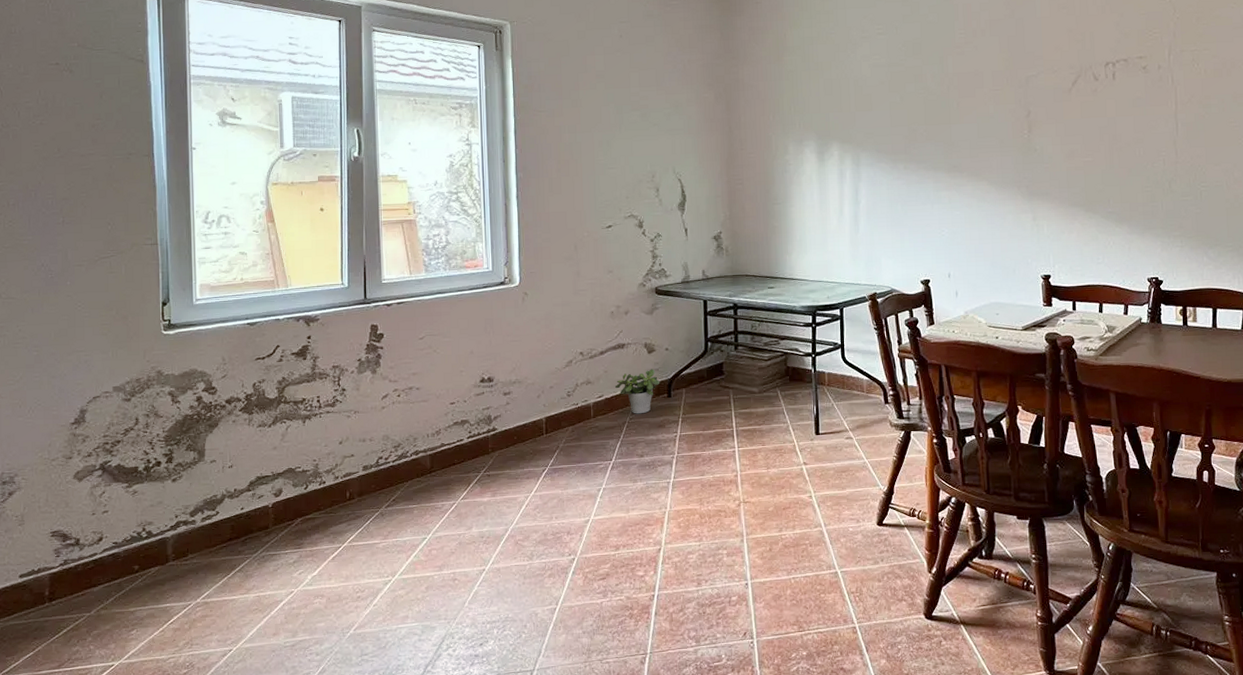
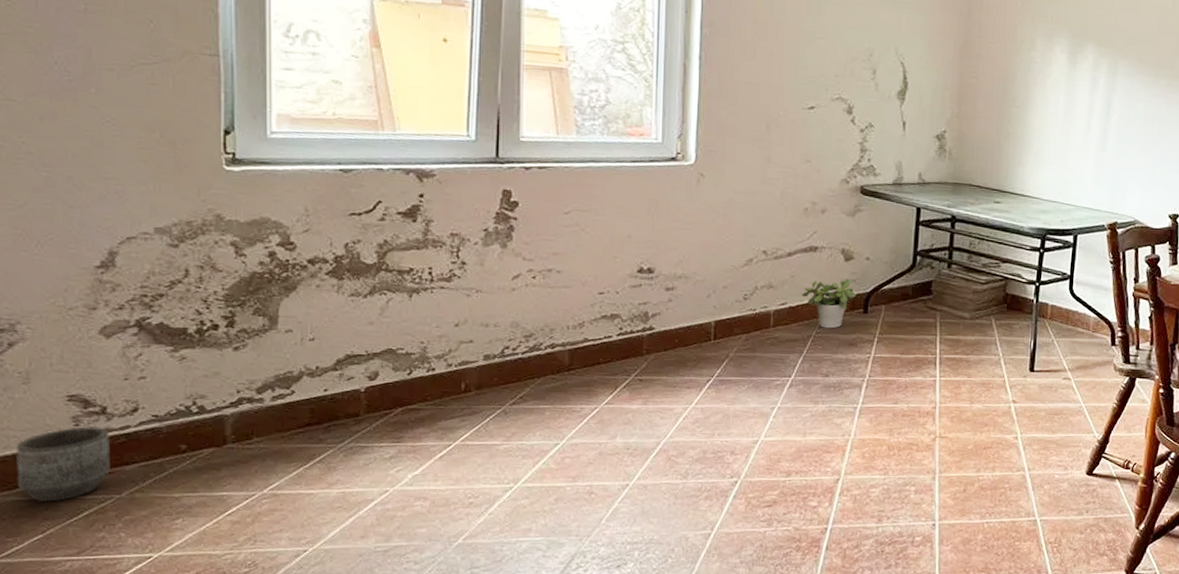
planter: none [14,556,82,624] -> present [16,426,110,503]

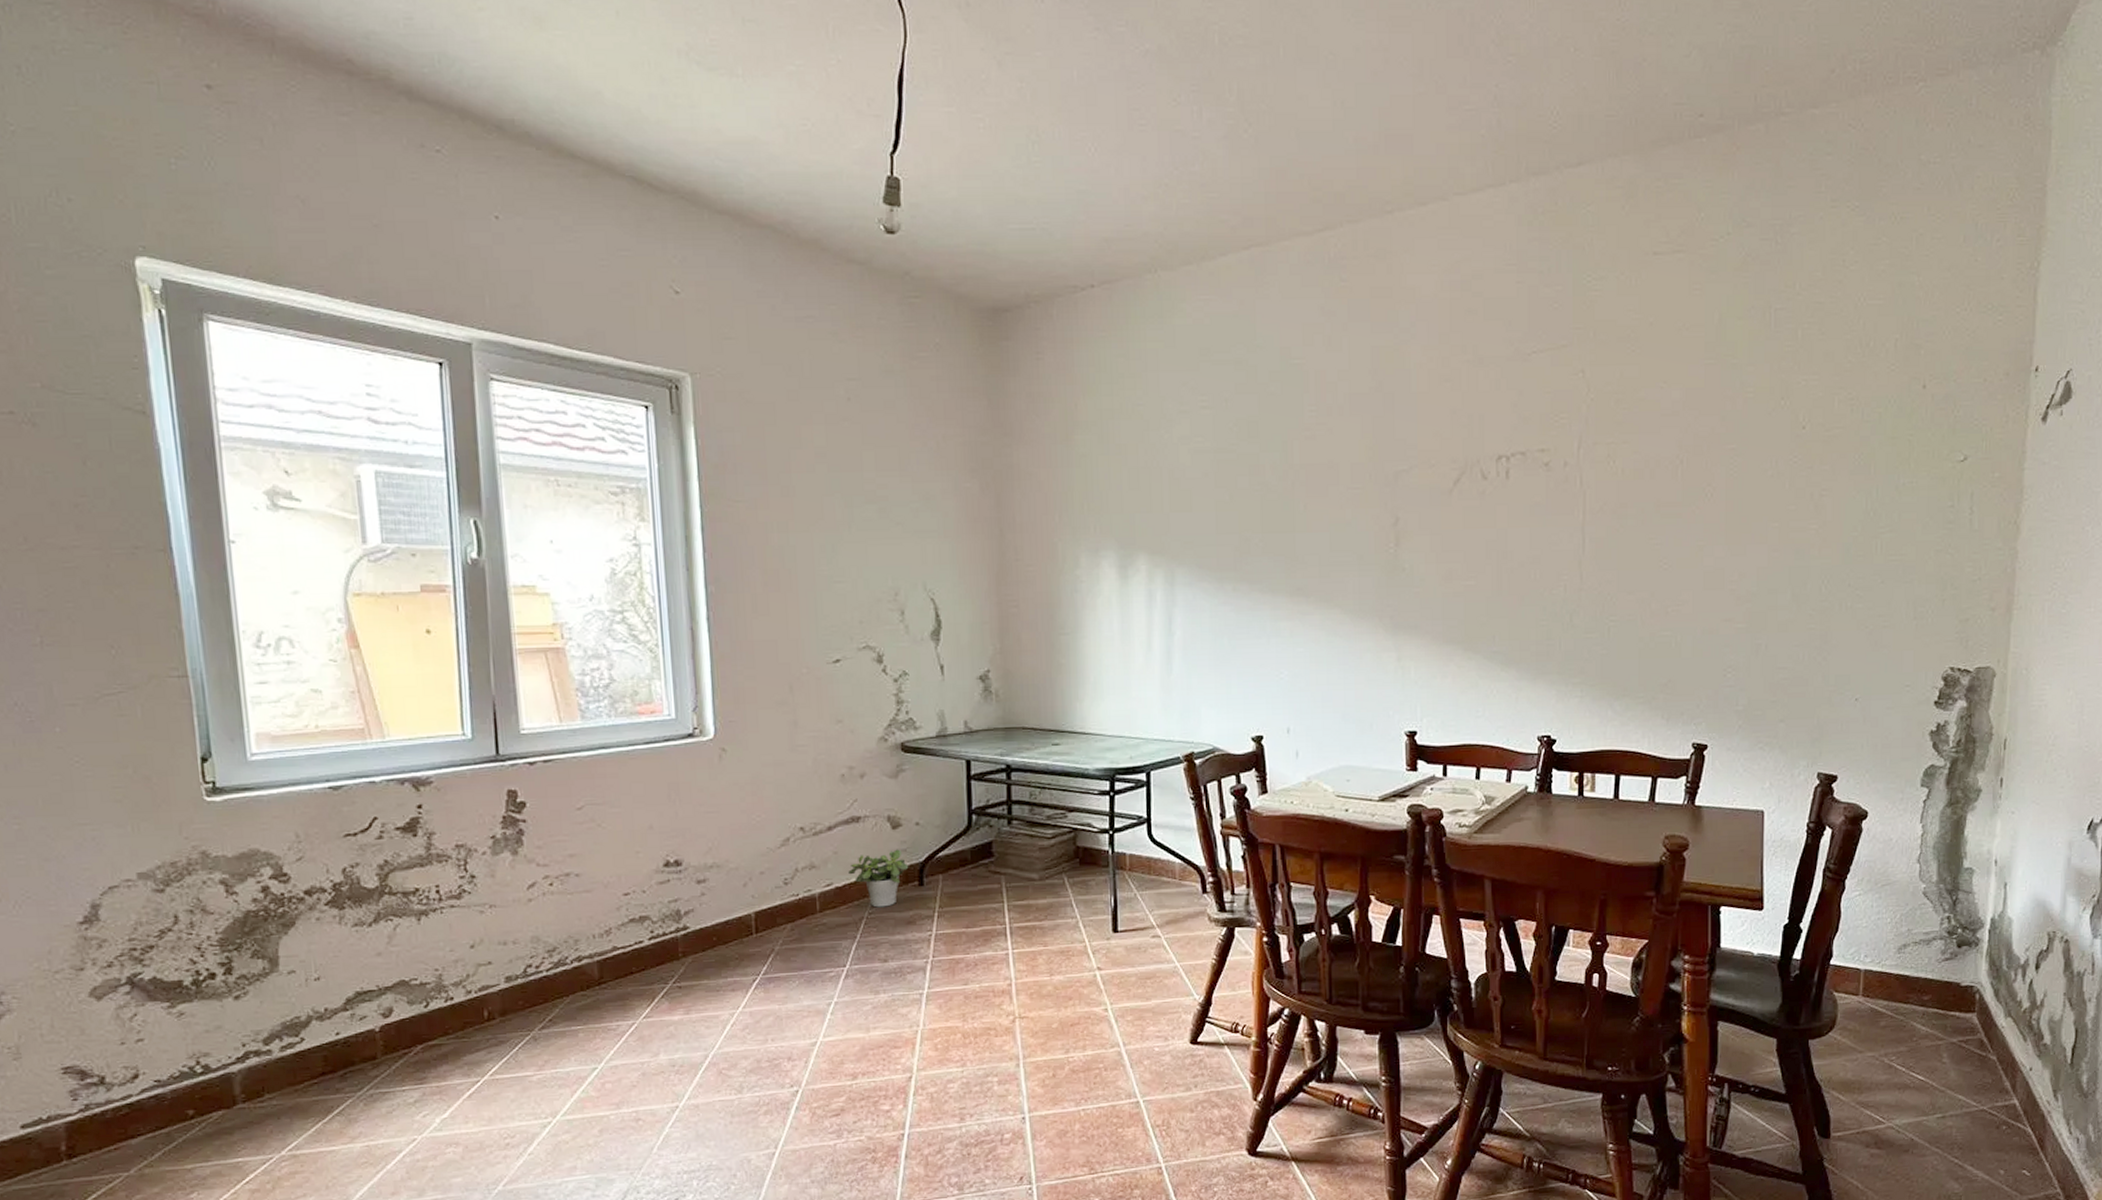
planter: present [16,426,110,503] -> none [13,1099,115,1189]

